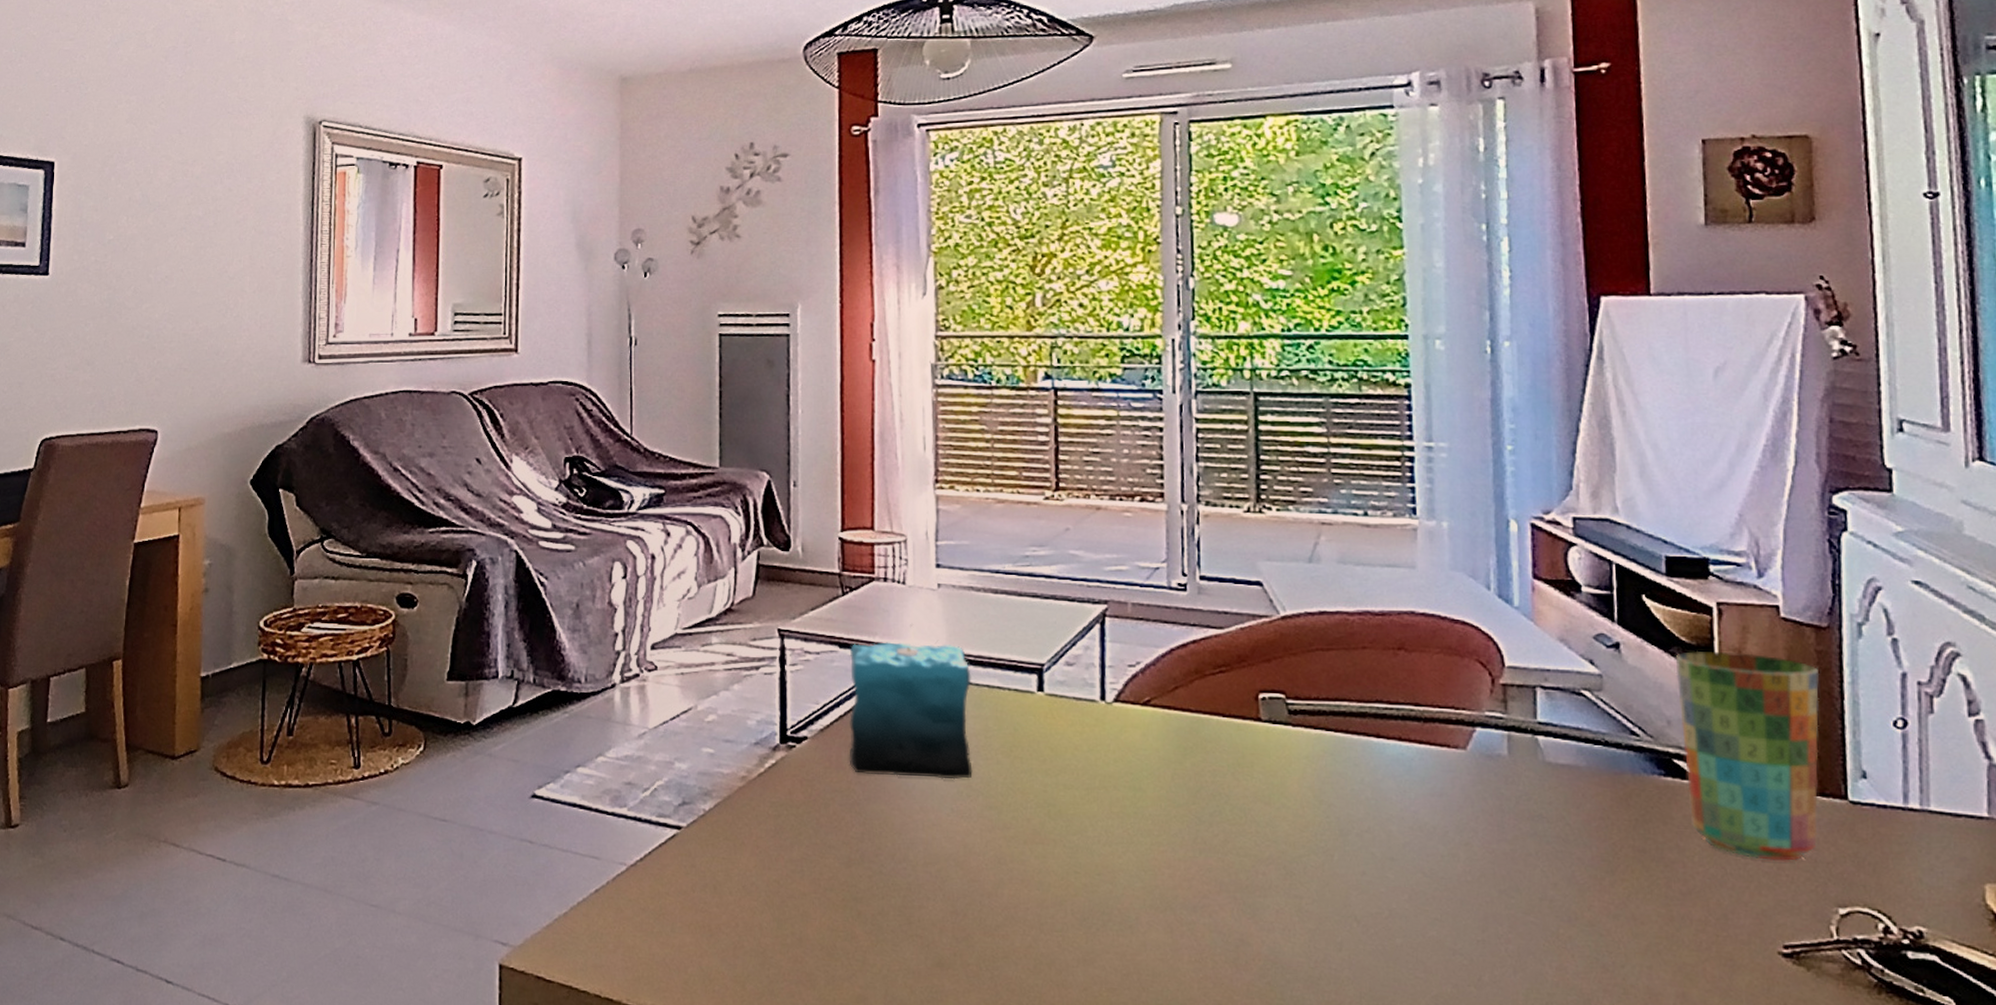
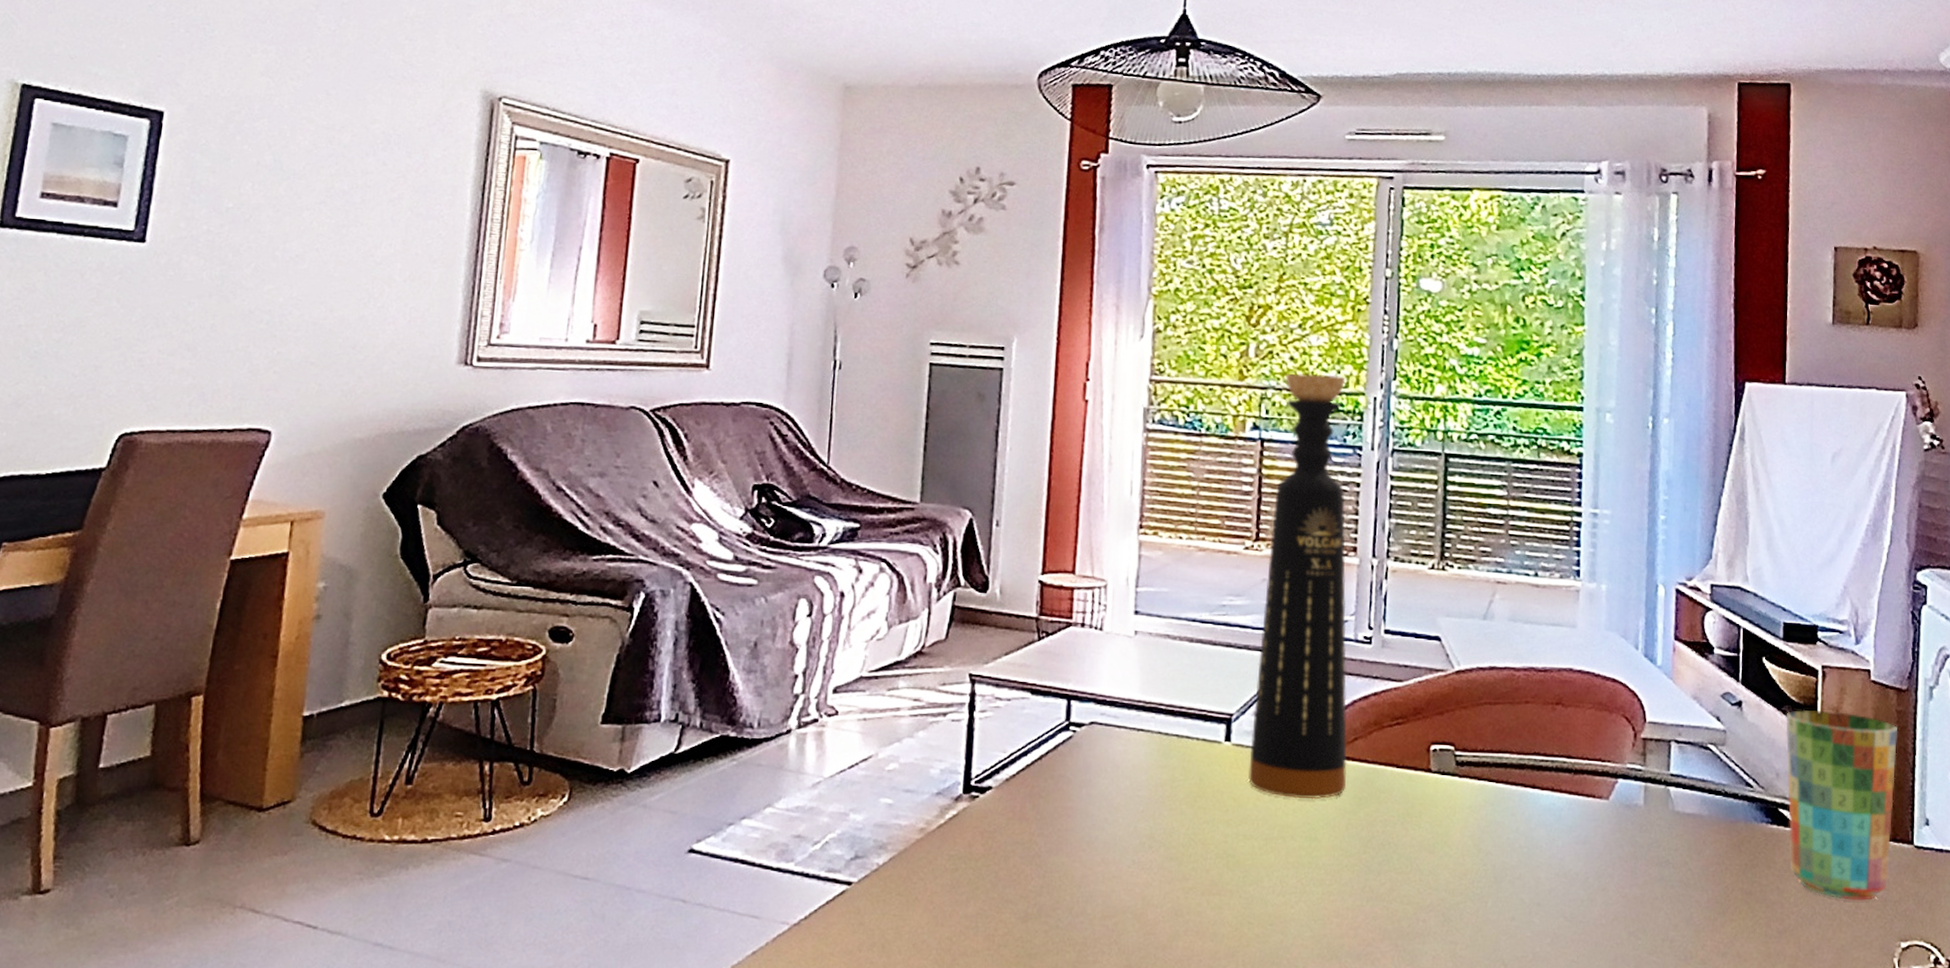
candle: present [849,610,973,780] -> none [1033,656,1162,831]
bottle: none [1064,318,1168,749] -> present [1248,373,1347,800]

